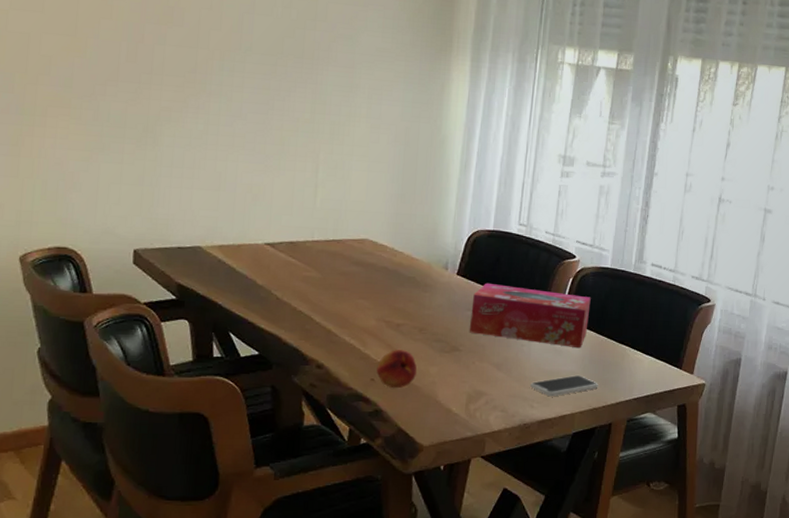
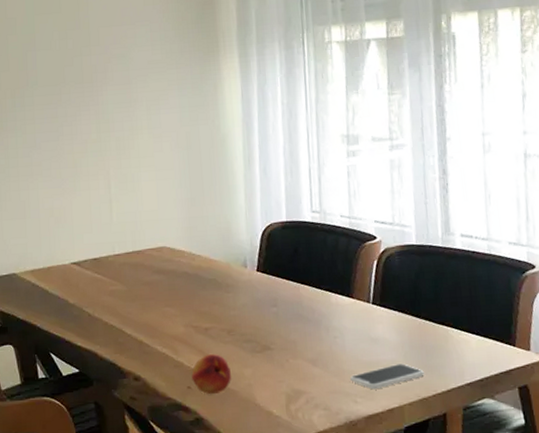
tissue box: present [470,282,591,349] -> none [276,275,402,335]

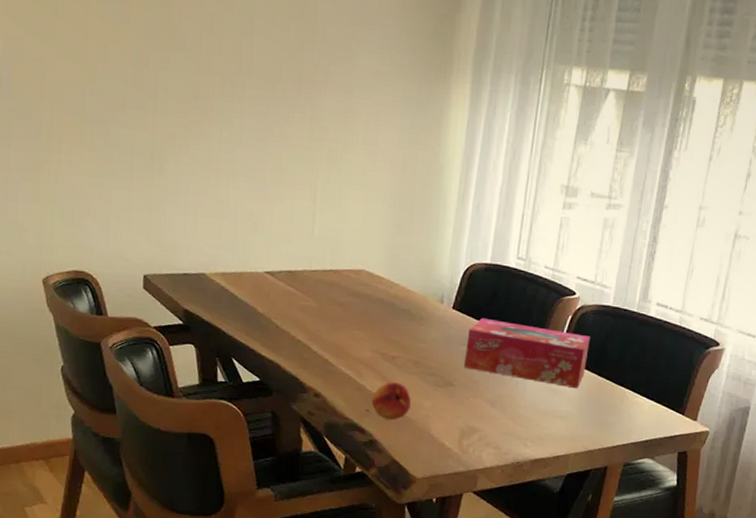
tissue box: none [276,275,402,335] -> present [464,317,590,389]
smartphone: present [350,364,424,390] -> none [524,416,595,437]

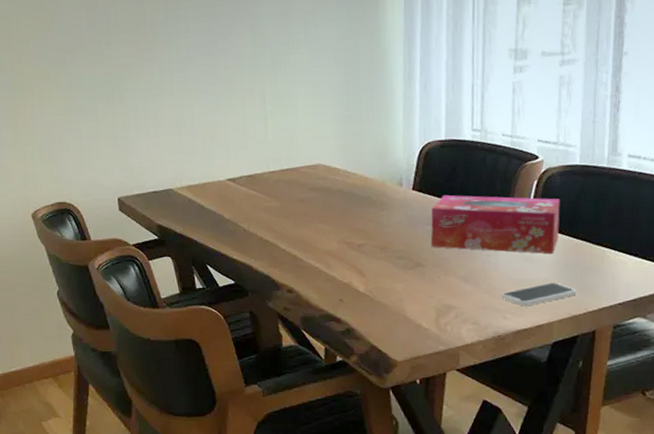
fruit: present [371,381,412,421] -> none [343,268,384,308]
smartphone: none [524,416,595,437] -> present [501,282,577,307]

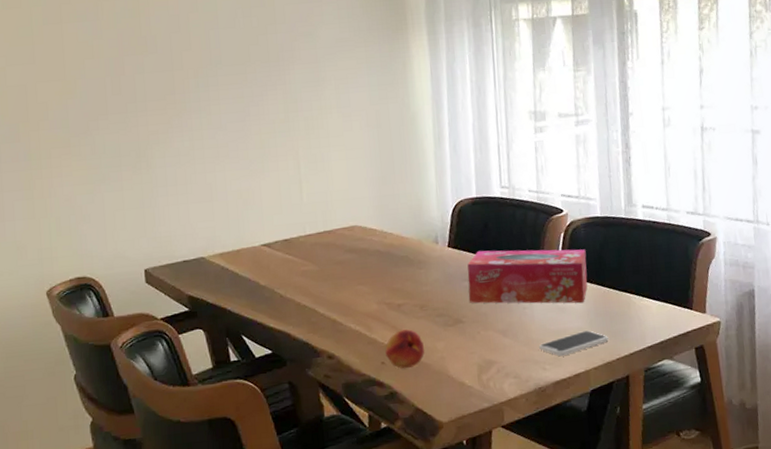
fruit: none [343,268,384,308] -> present [385,328,425,369]

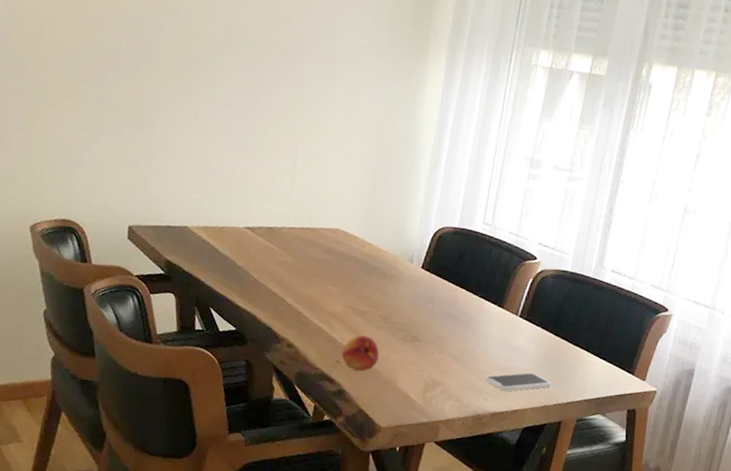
tissue box: present [467,249,588,304] -> none [431,278,549,348]

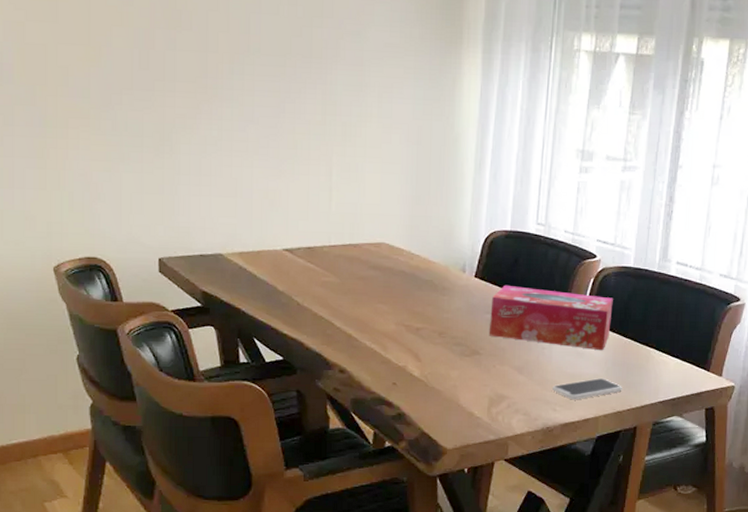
fruit: present [341,334,380,372] -> none [398,353,439,393]
tissue box: none [431,278,549,348] -> present [490,285,613,351]

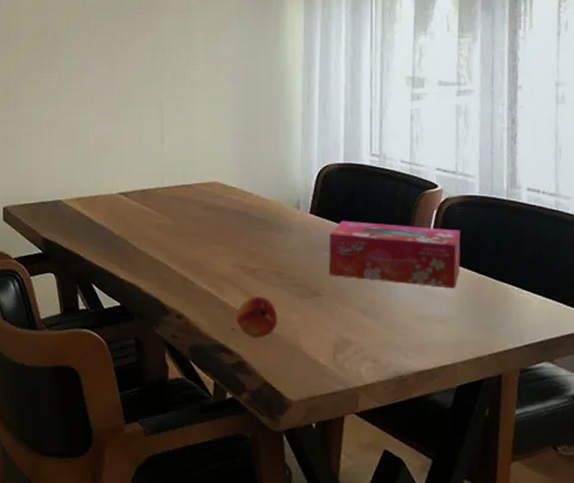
fruit: none [398,353,439,393] -> present [236,295,278,338]
smartphone: present [553,378,622,400] -> none [402,319,481,345]

